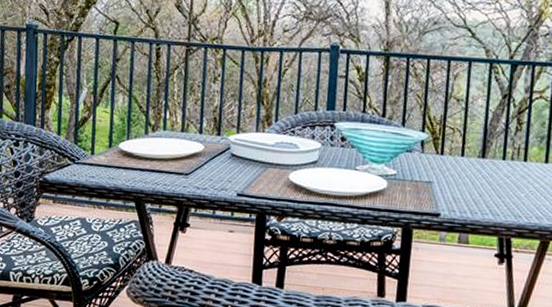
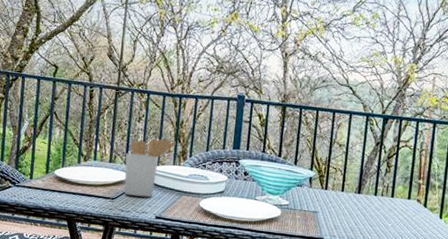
utensil holder: none [199,100,259,172] -> present [124,138,176,198]

